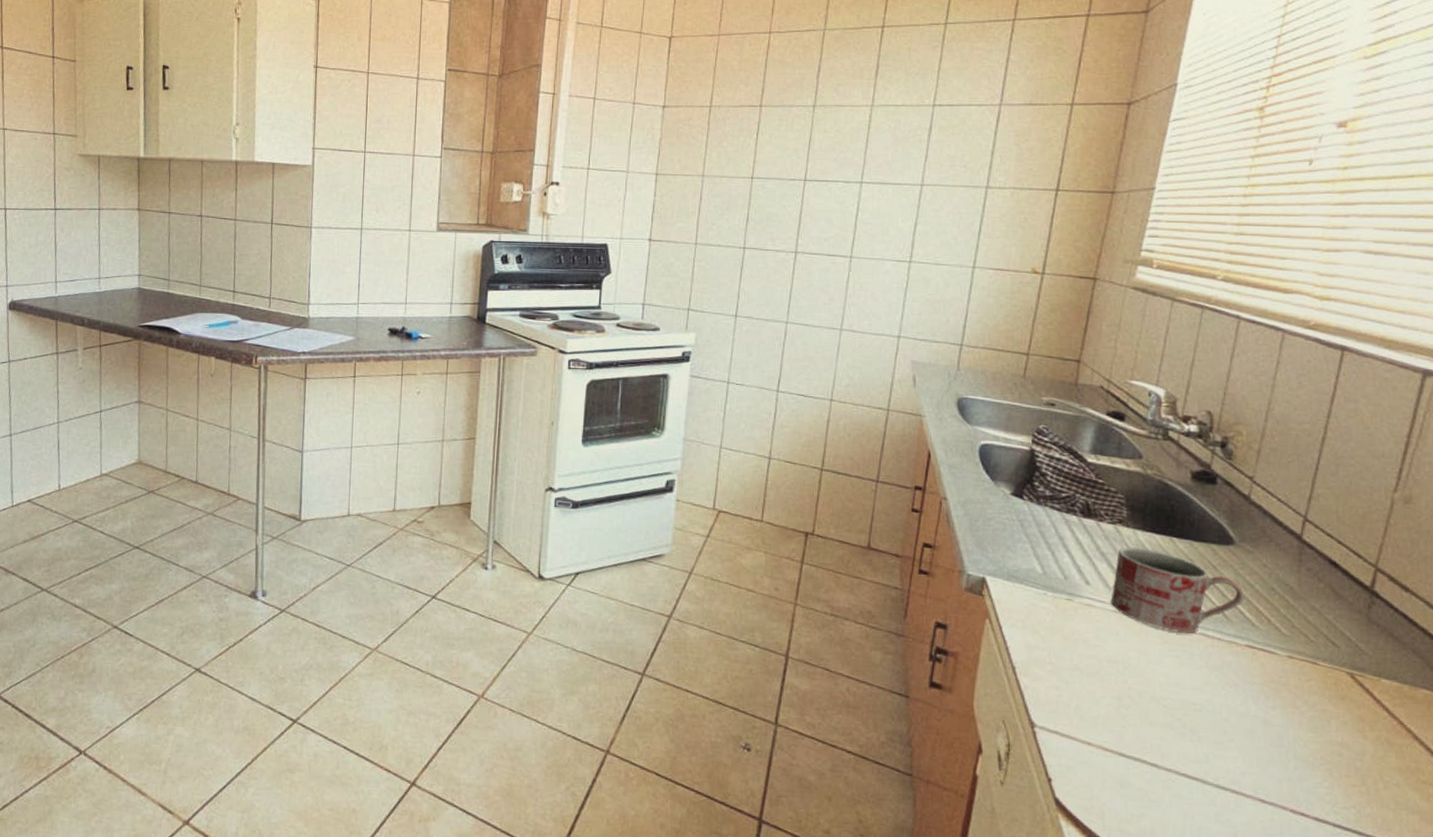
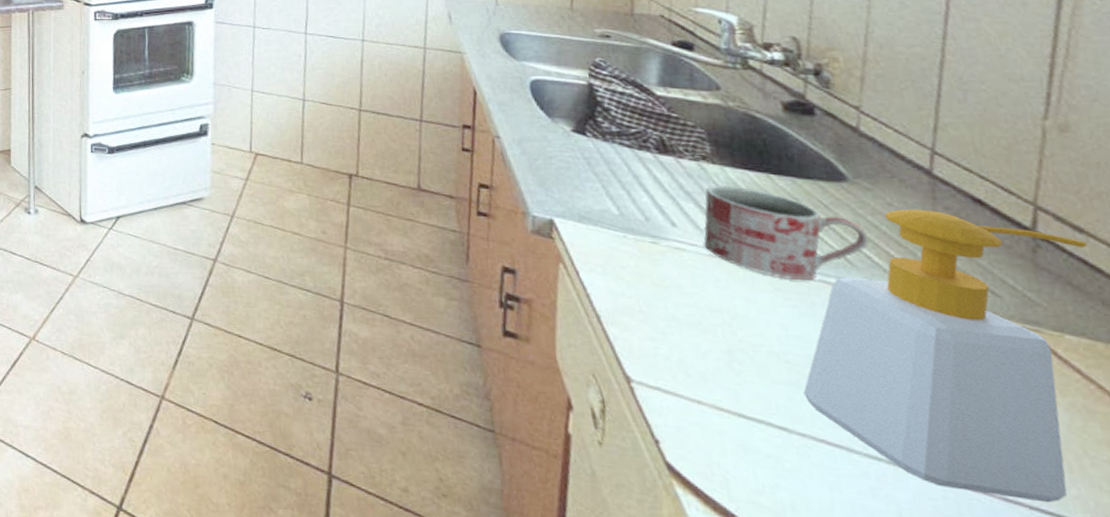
soap bottle: none [1175,569,1410,821] -> present [803,208,1088,503]

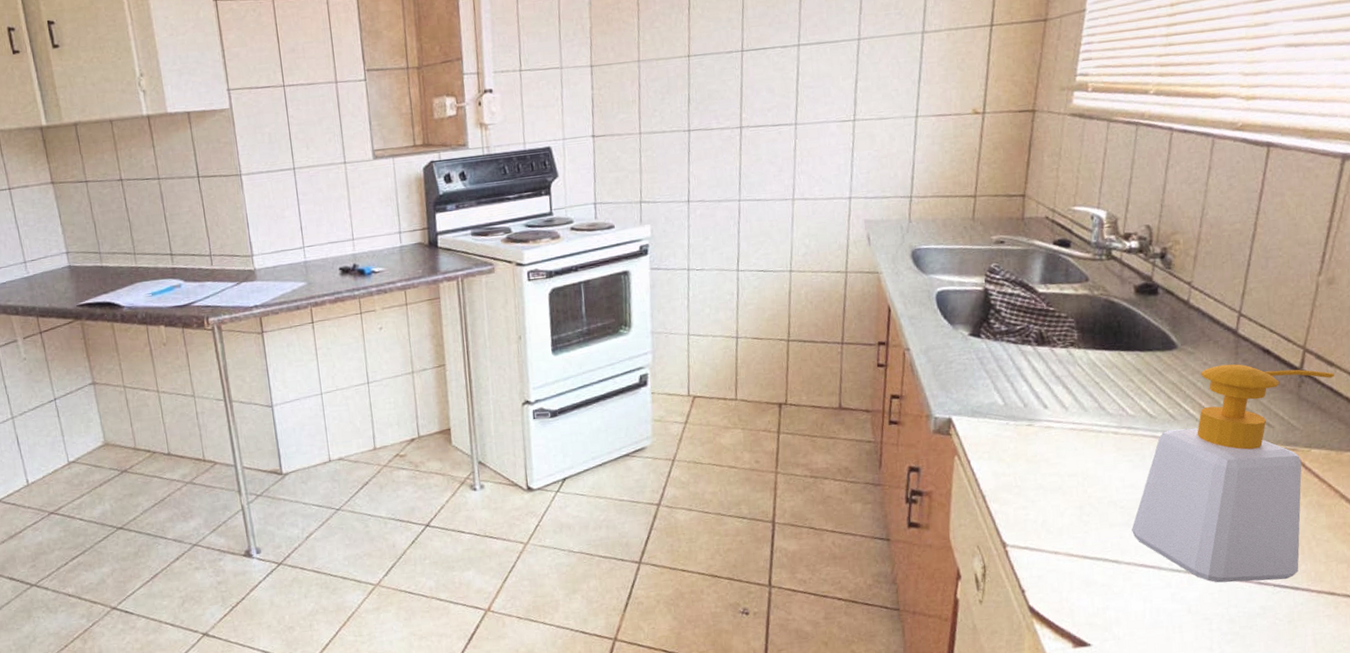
mug: present [703,185,869,280] -> none [1067,365,1188,439]

